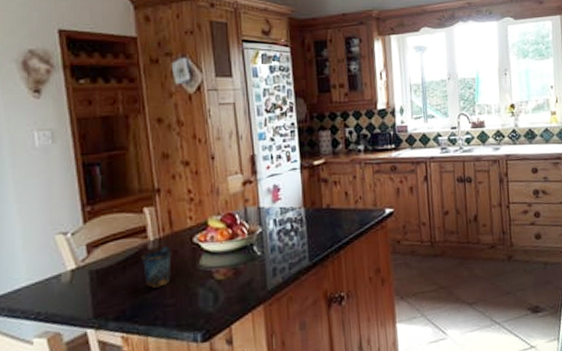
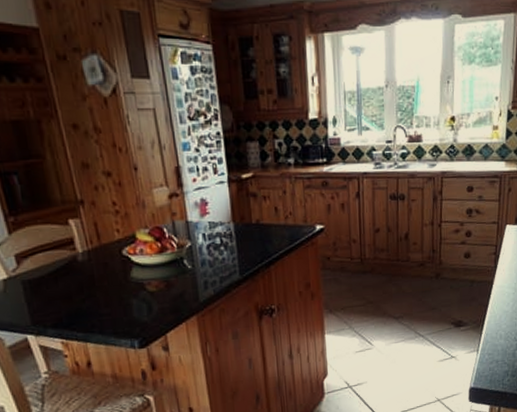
mug: present [141,246,172,288] -> none [72,258,104,298]

